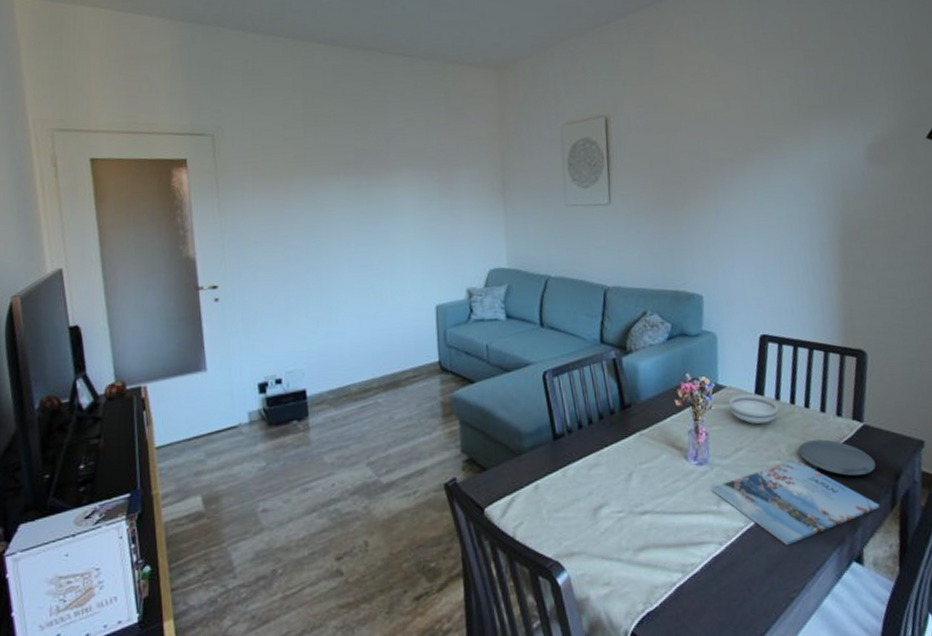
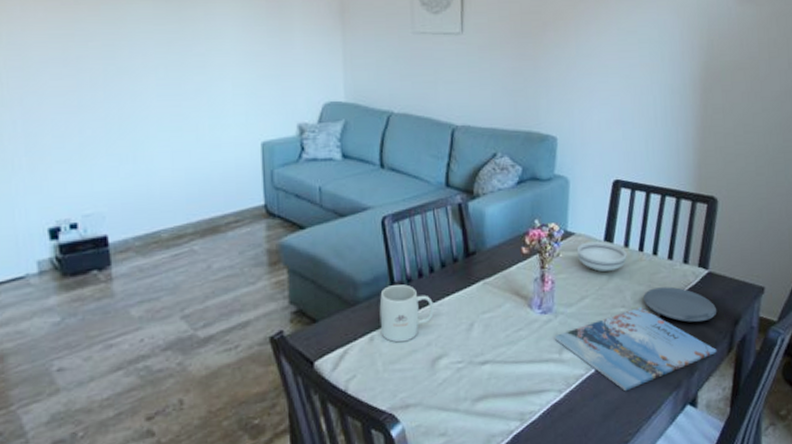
mug: none [542,434,595,492] -> present [379,283,435,343]

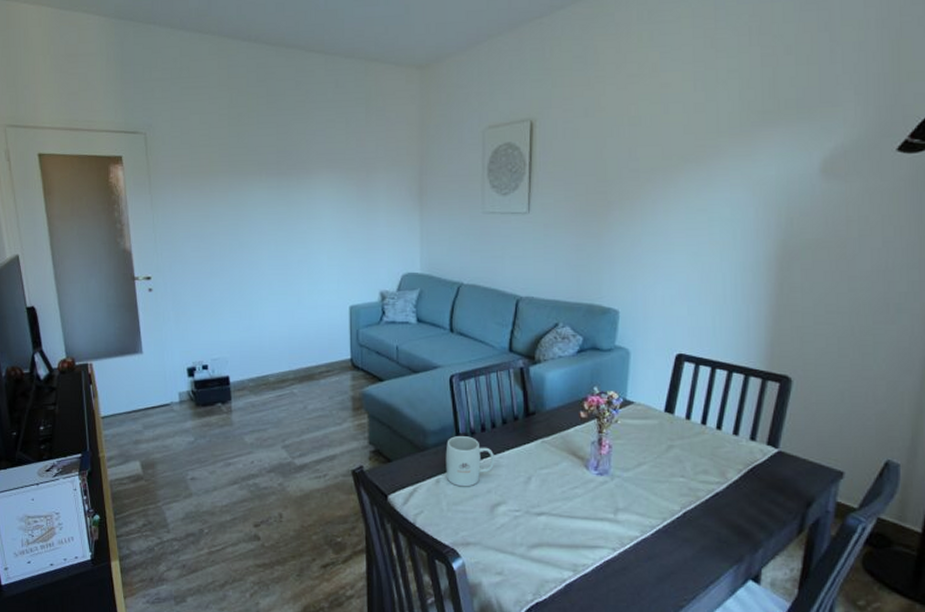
magazine: present [555,307,717,392] -> none [611,479,785,558]
bowl: present [576,241,627,273] -> none [635,411,688,442]
plate: present [643,286,717,323] -> none [705,461,787,500]

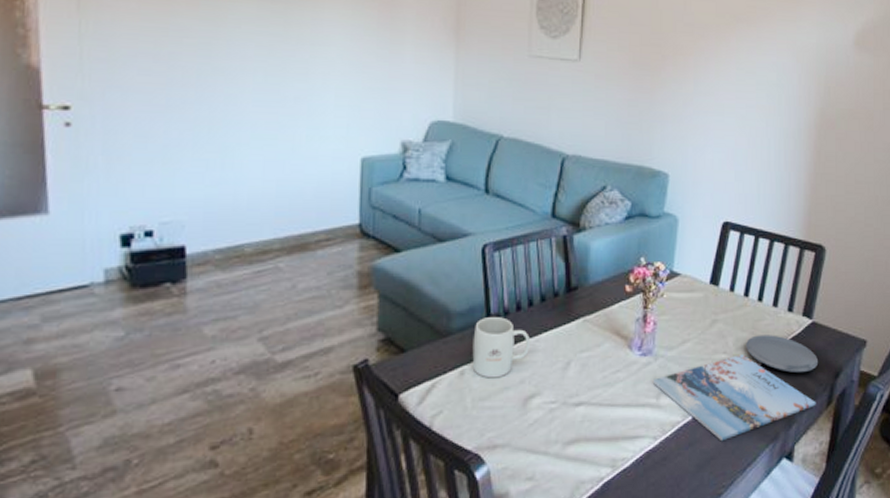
magazine: none [611,479,785,558] -> present [653,354,816,442]
plate: none [705,461,787,500] -> present [746,335,819,374]

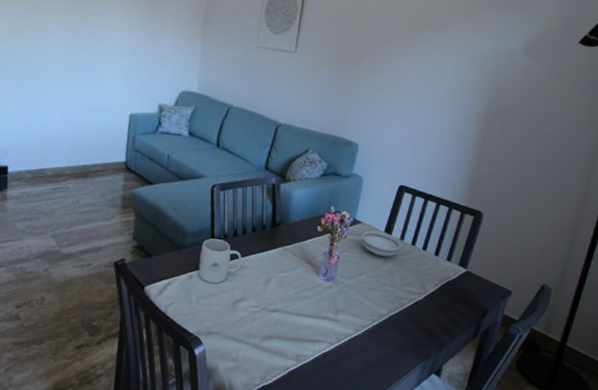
magazine: present [653,354,816,442] -> none [333,289,464,354]
bowl: none [681,283,732,316] -> present [361,230,402,257]
plate: present [746,335,819,374] -> none [409,276,469,310]

